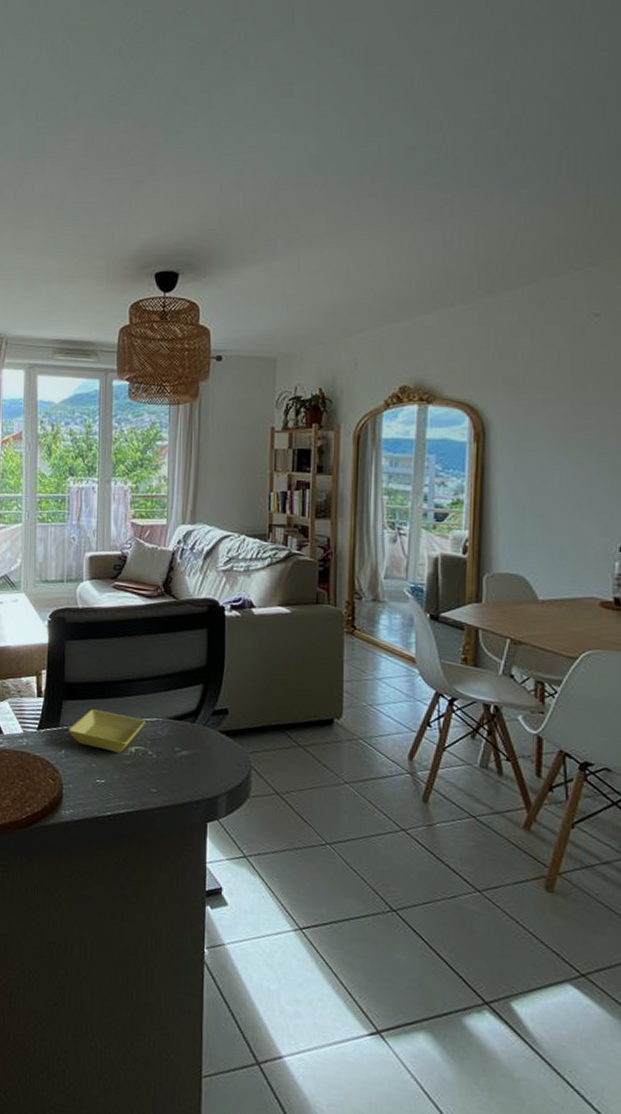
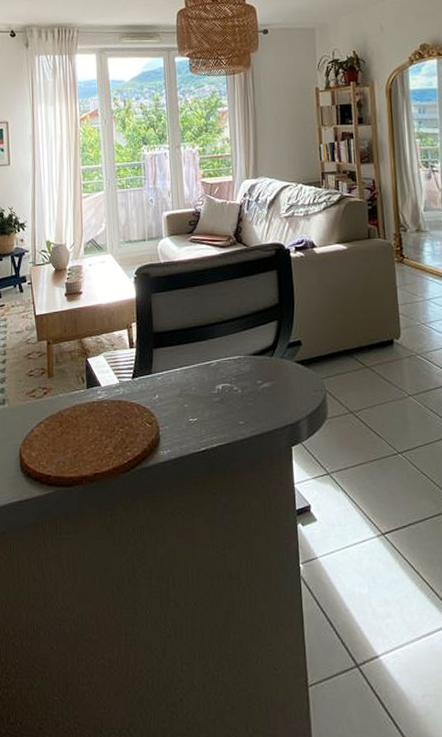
saucer: present [68,709,145,753] -> none [160,354,229,391]

